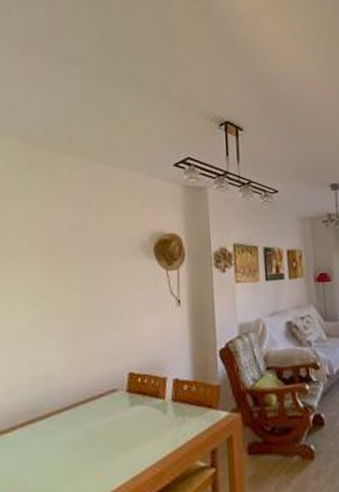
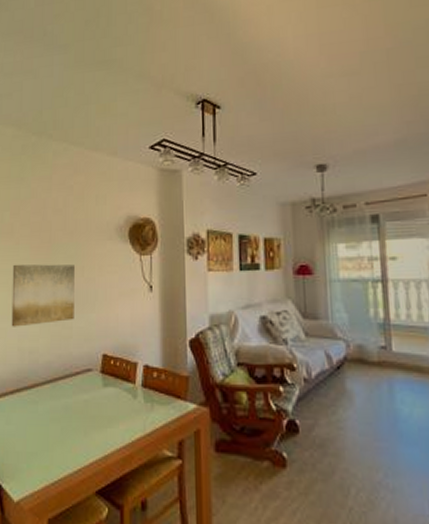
wall art: none [20,283,96,354] -> present [11,264,74,327]

